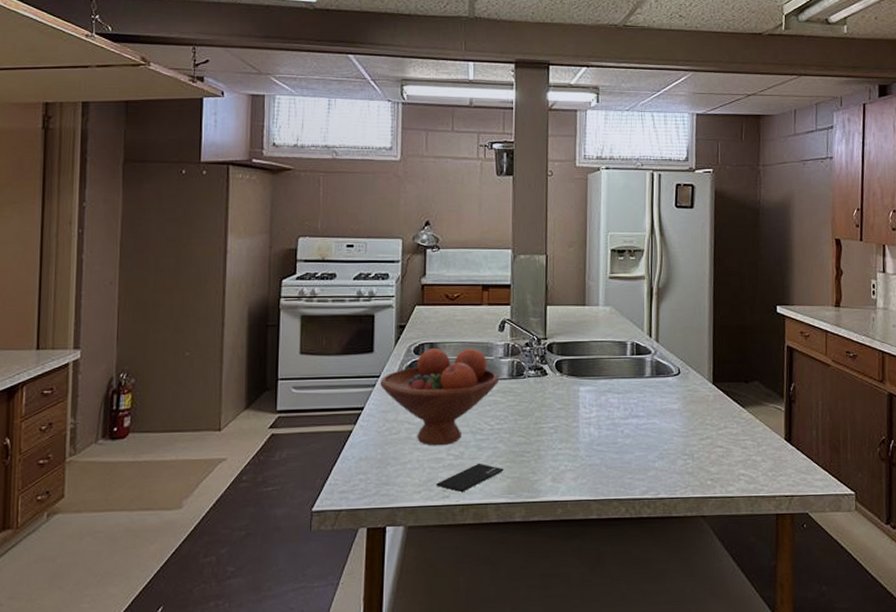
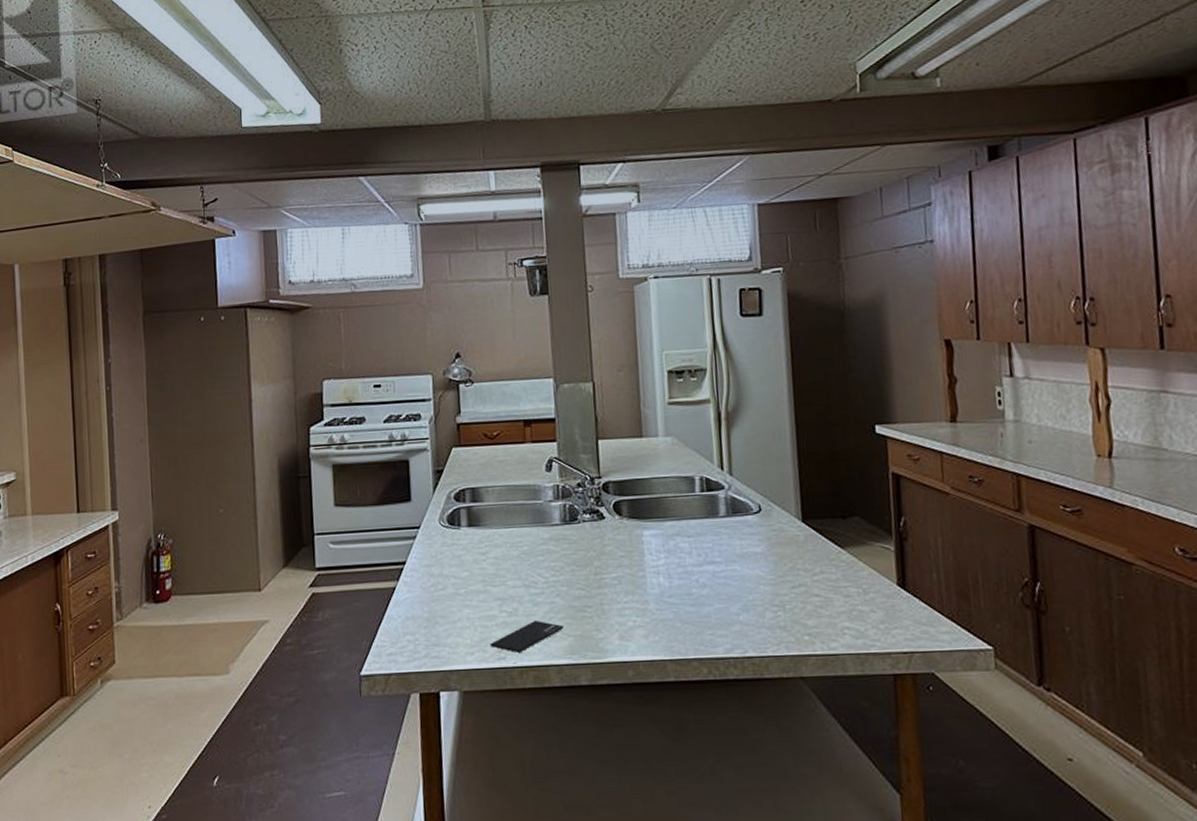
fruit bowl: present [380,348,500,446] -> none [421,491,551,602]

